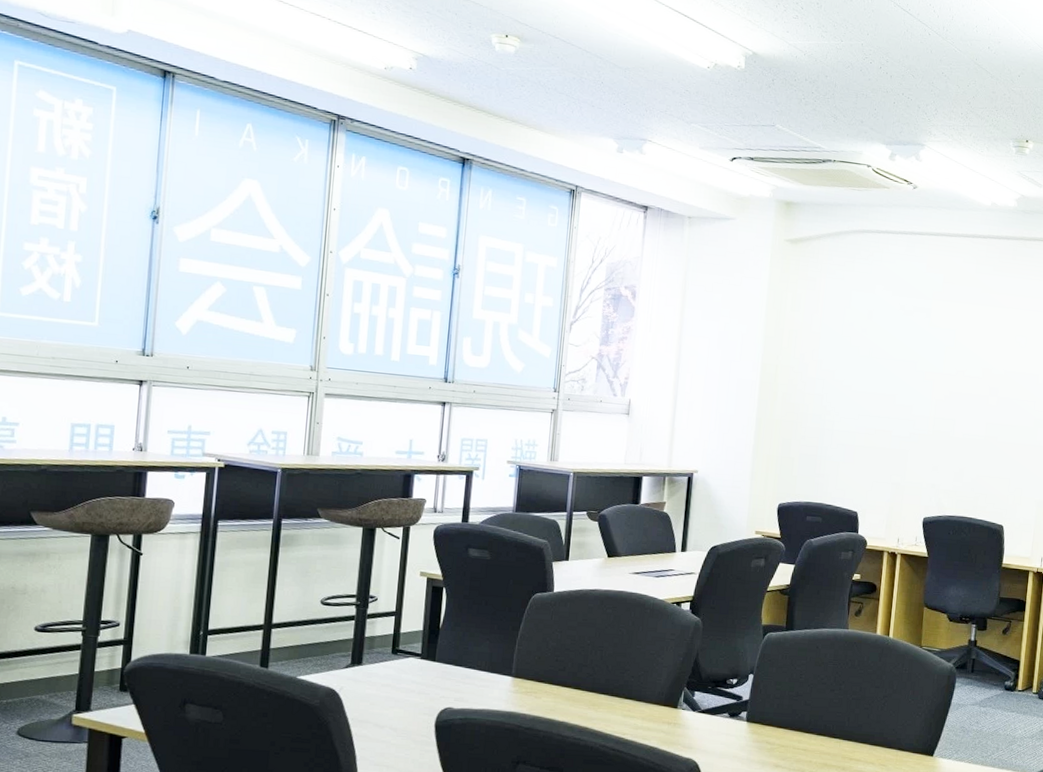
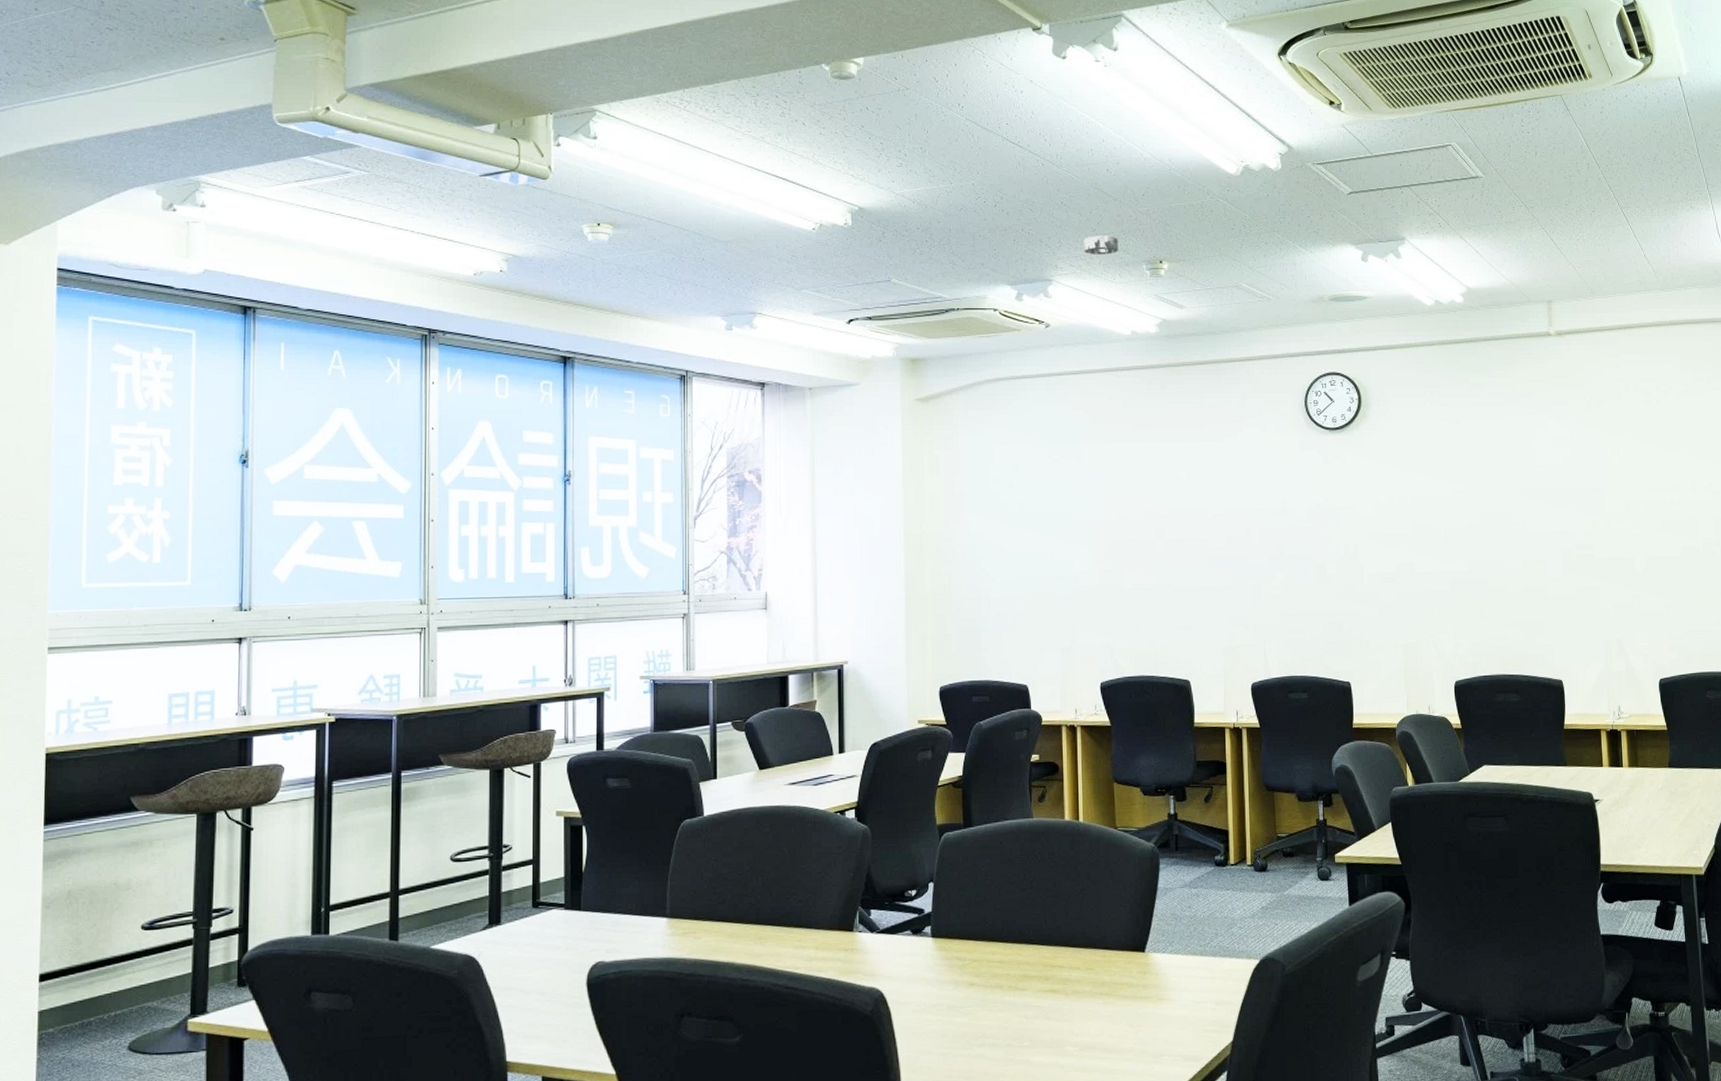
smoke detector: none [957,108,990,128] -> present [1083,236,1118,255]

